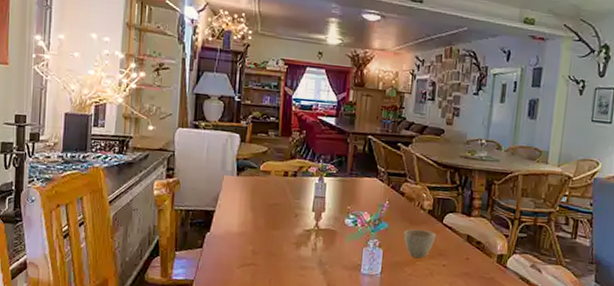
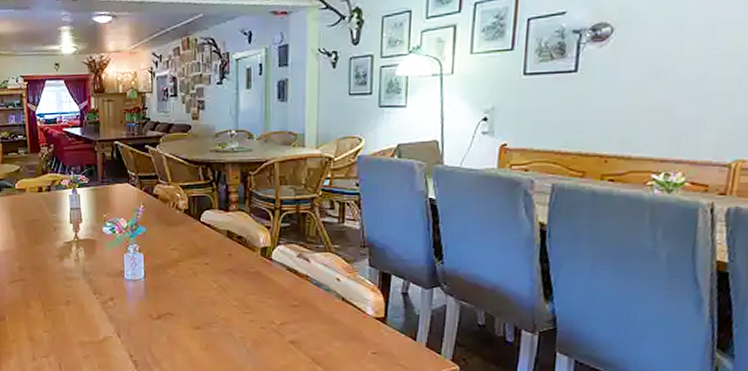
cup: present [403,229,436,258] -> none [162,231,195,258]

